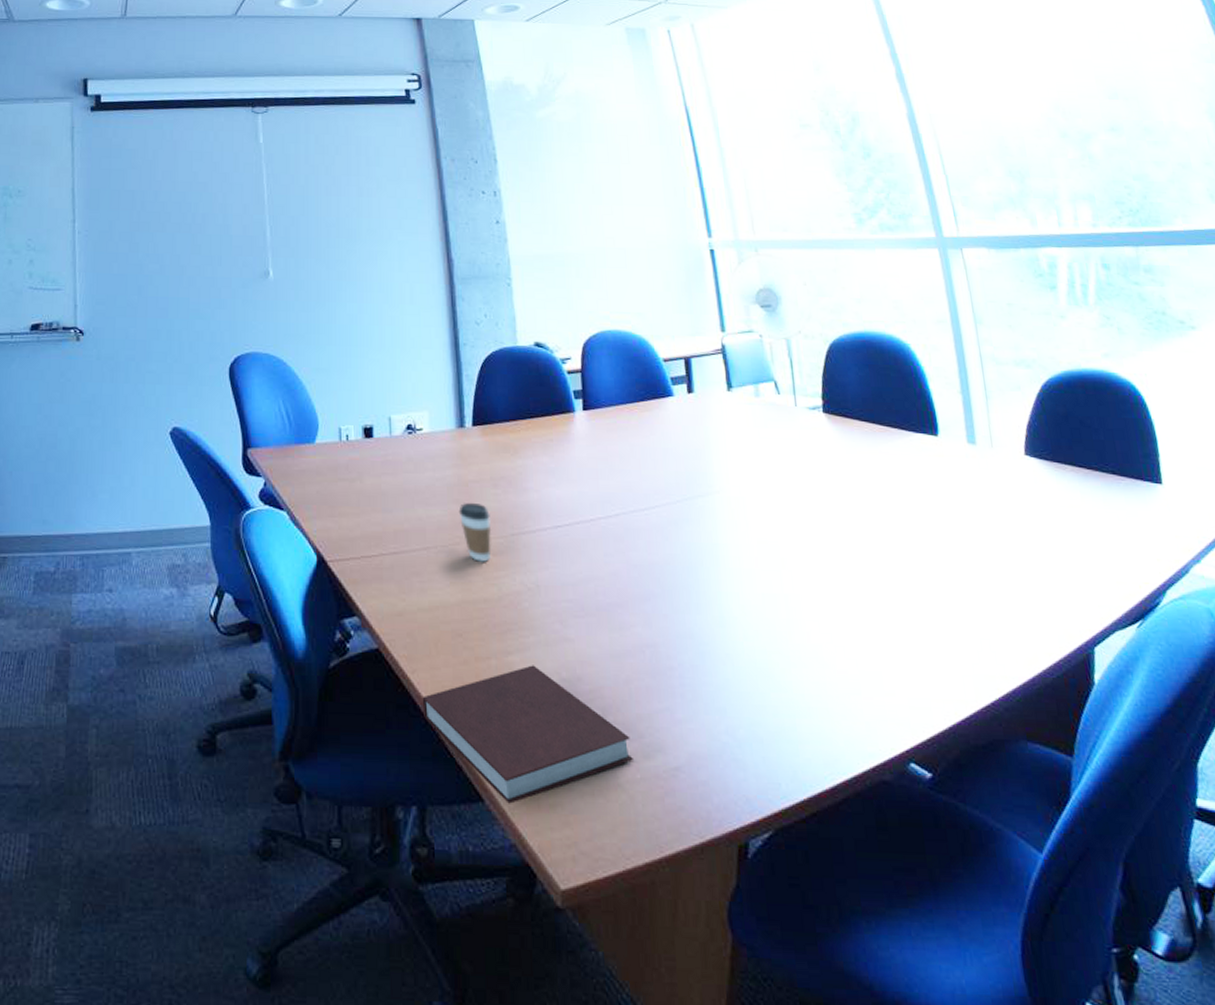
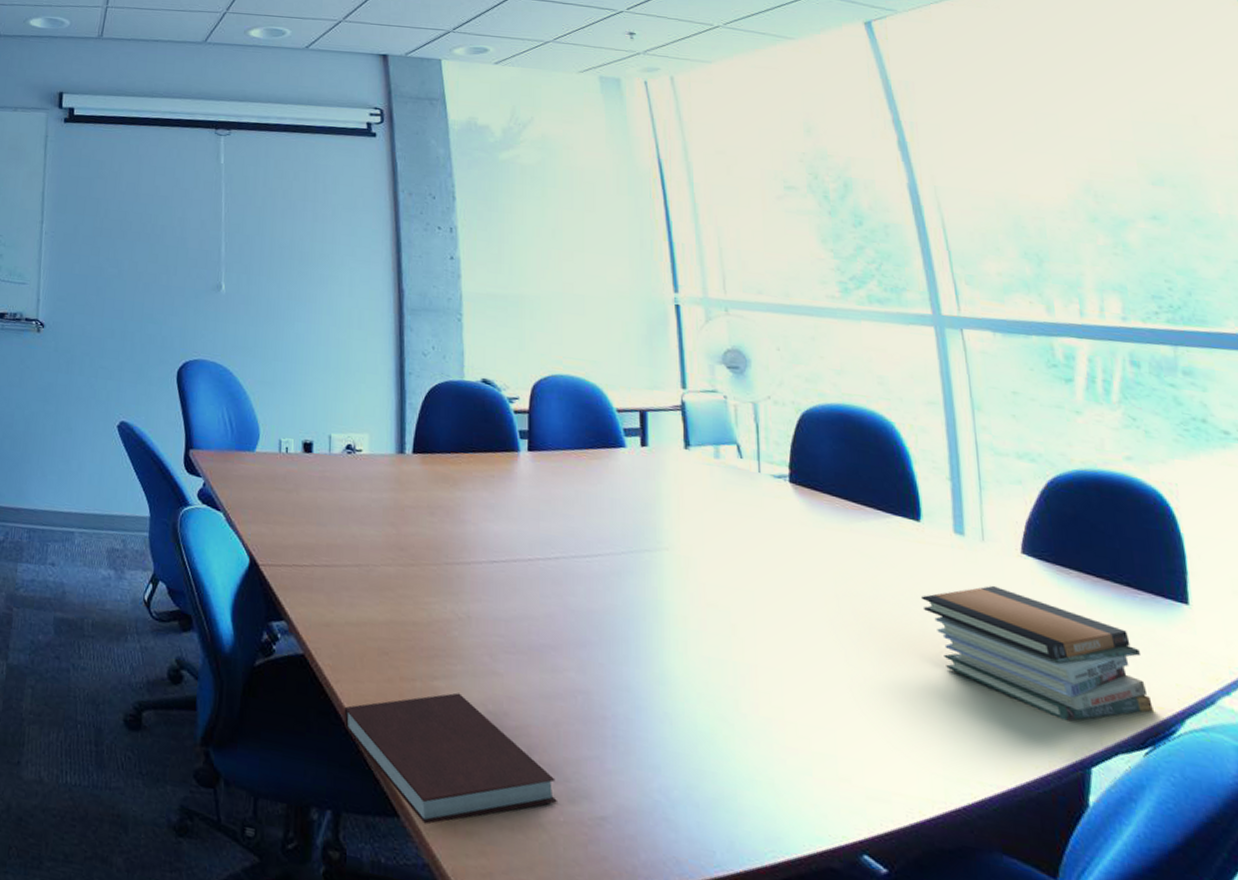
coffee cup: present [458,502,492,562] -> none [393,526,426,587]
book stack: none [944,488,1141,607] -> present [922,585,1153,721]

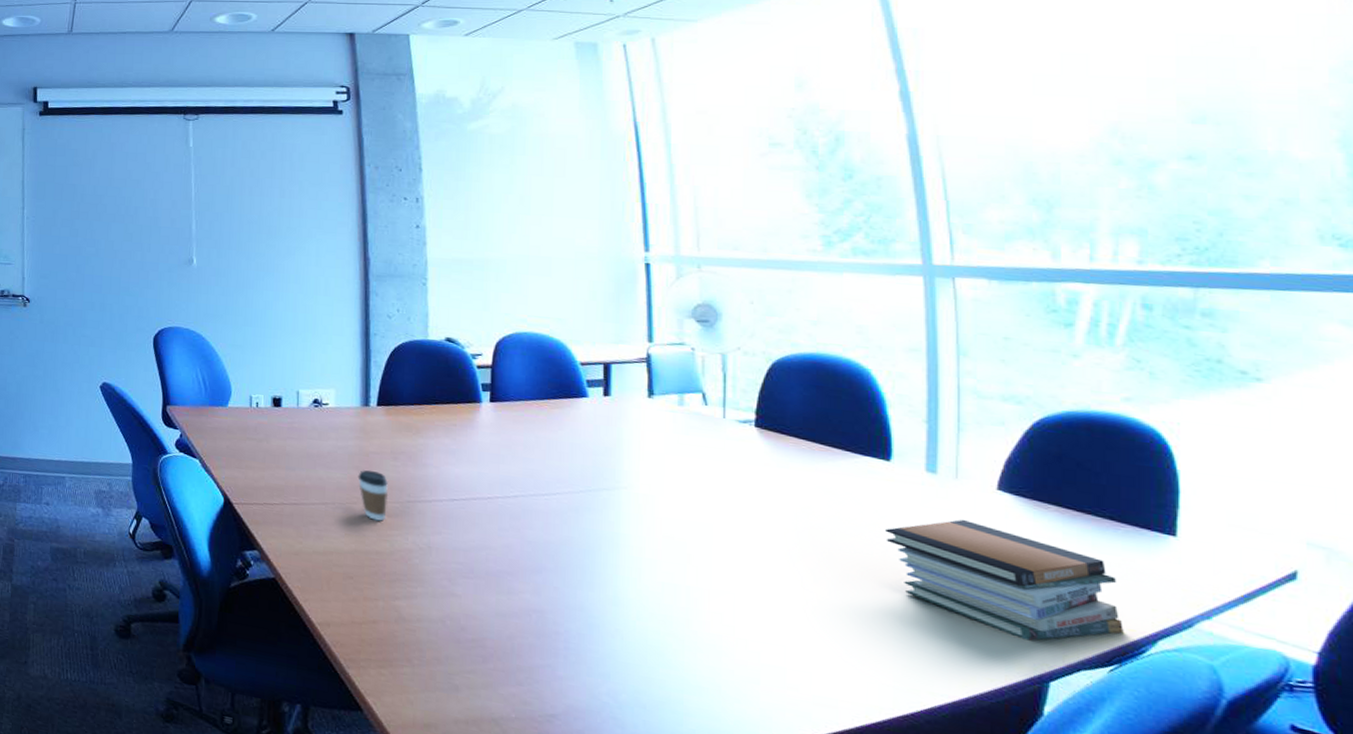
notebook: present [343,692,557,824] -> none [311,610,509,717]
coffee cup: none [393,526,426,587] -> present [358,470,389,521]

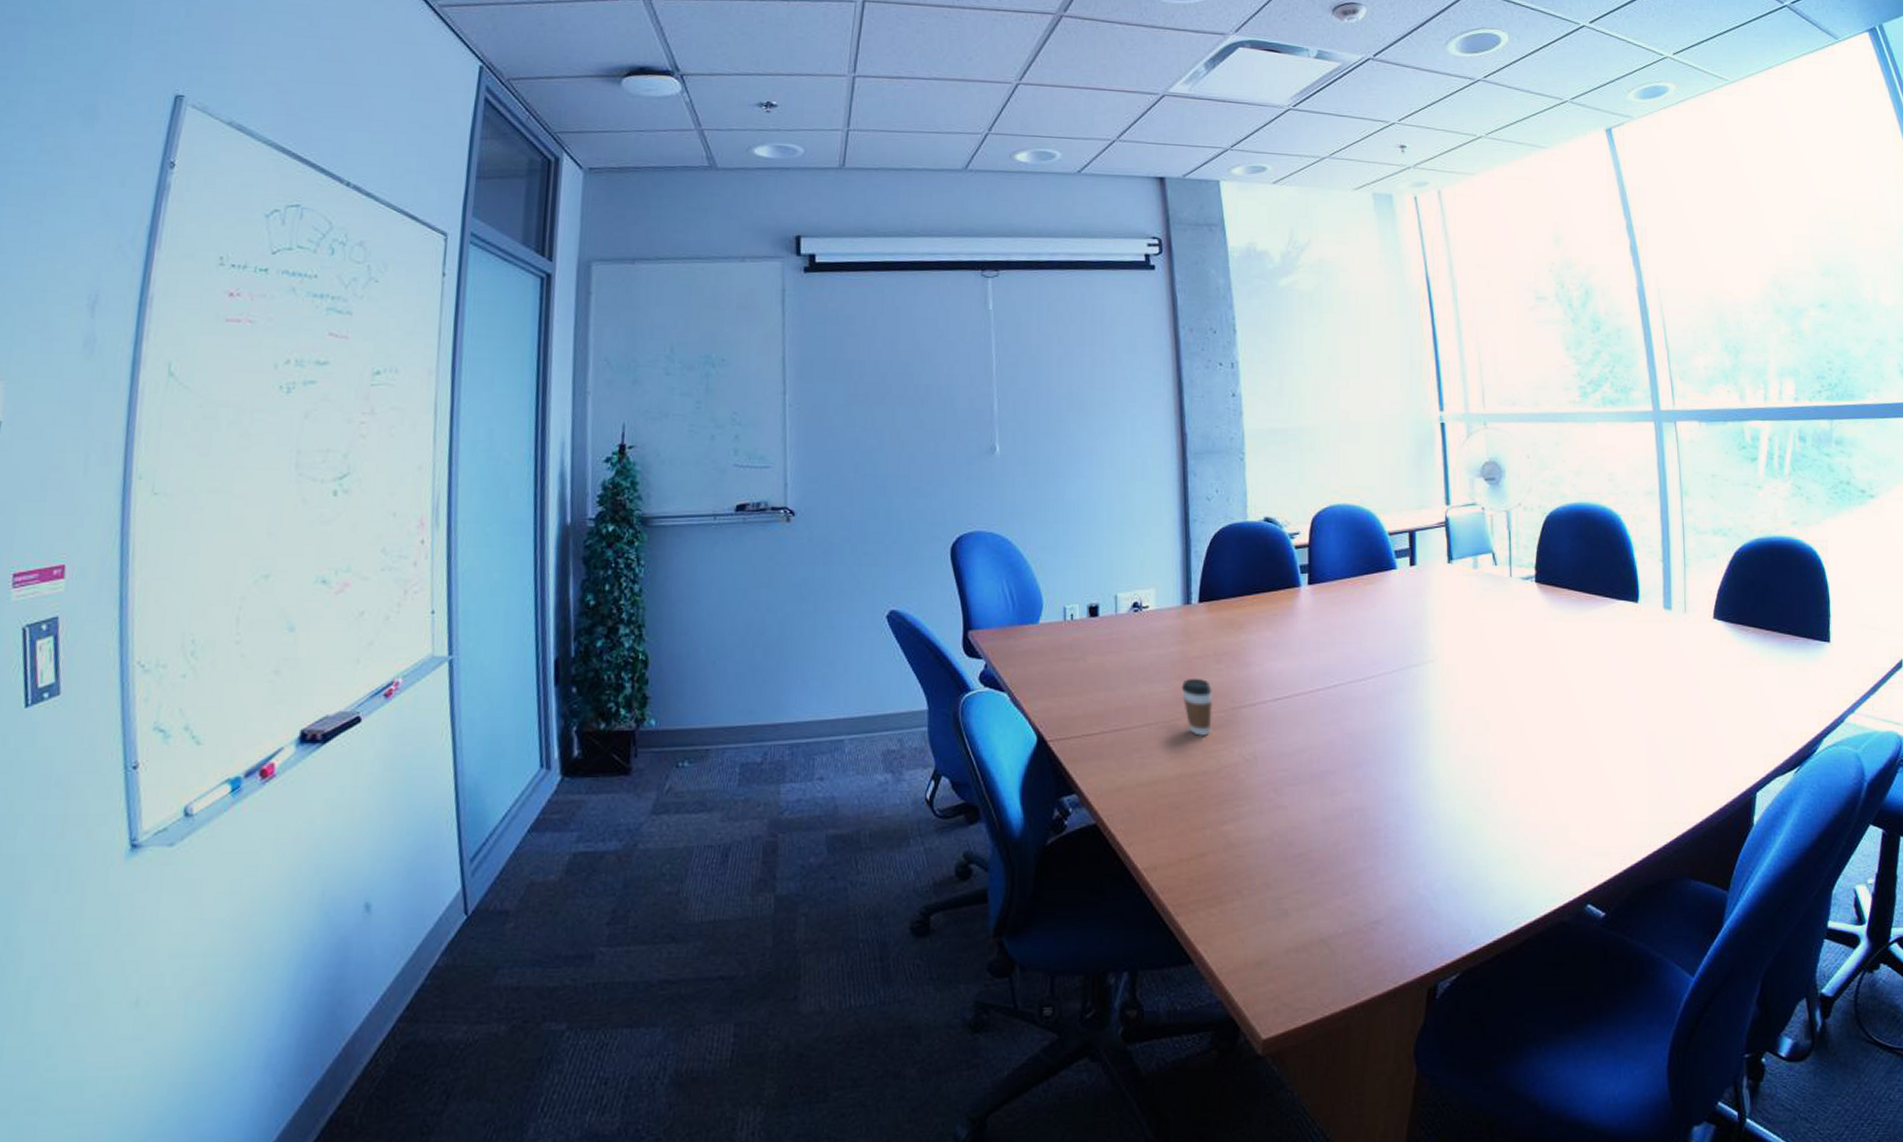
book stack: present [886,519,1124,641] -> none [1637,650,1801,757]

